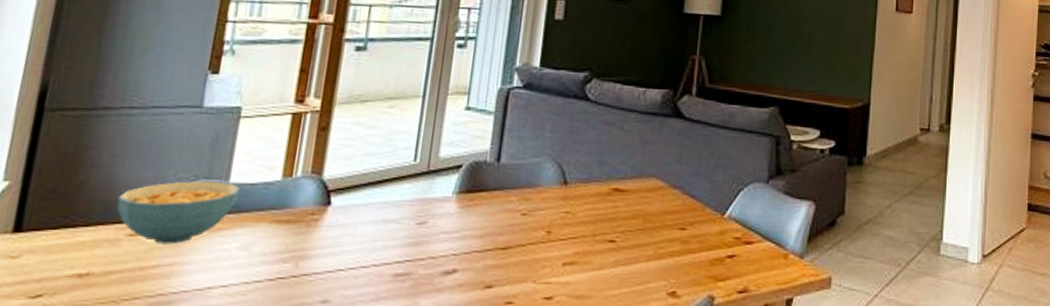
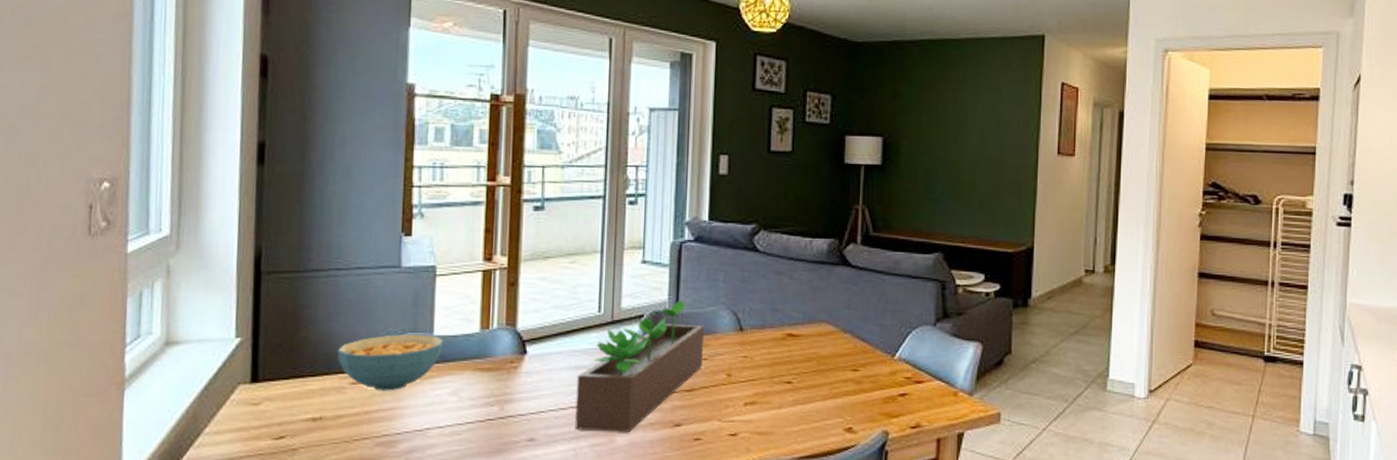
succulent planter: none [375,149,527,294] -> present [575,299,705,432]

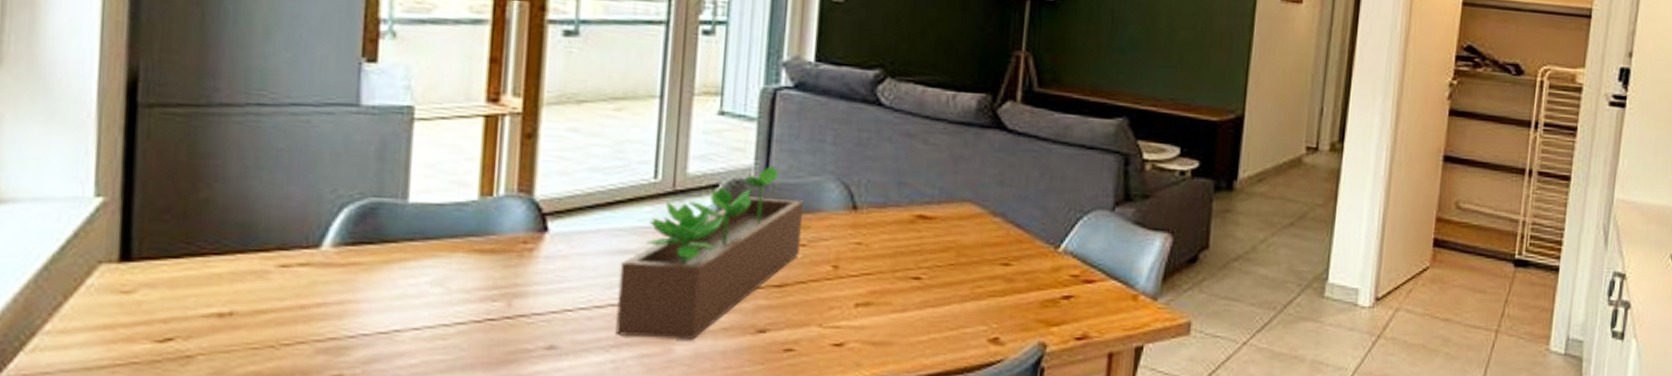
cereal bowl: present [337,334,444,391] -> none [258,199,424,278]

